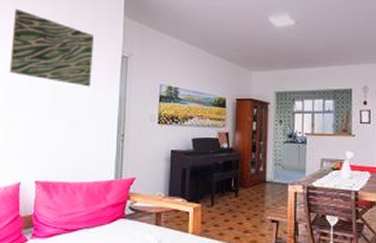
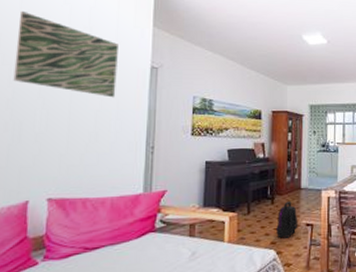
backpack: none [240,195,263,234] -> present [276,201,298,238]

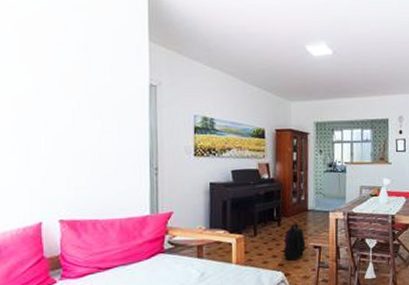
wall art: present [13,10,118,98] -> none [15,28,116,118]

